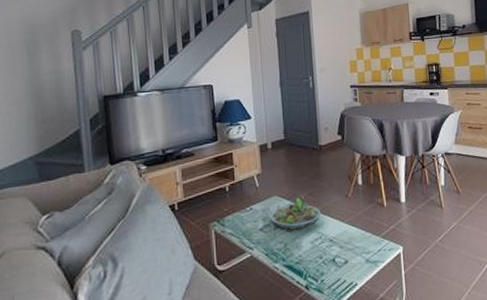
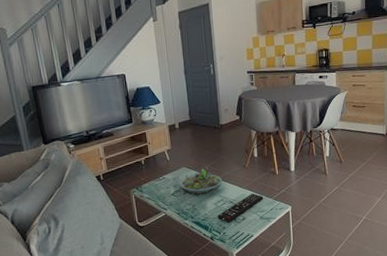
remote control: none [314,230,370,268] -> present [217,193,264,223]

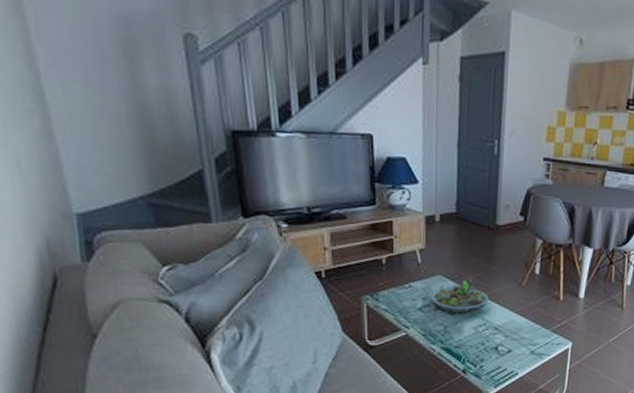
remote control: present [217,193,264,223] -> none [475,321,539,355]

